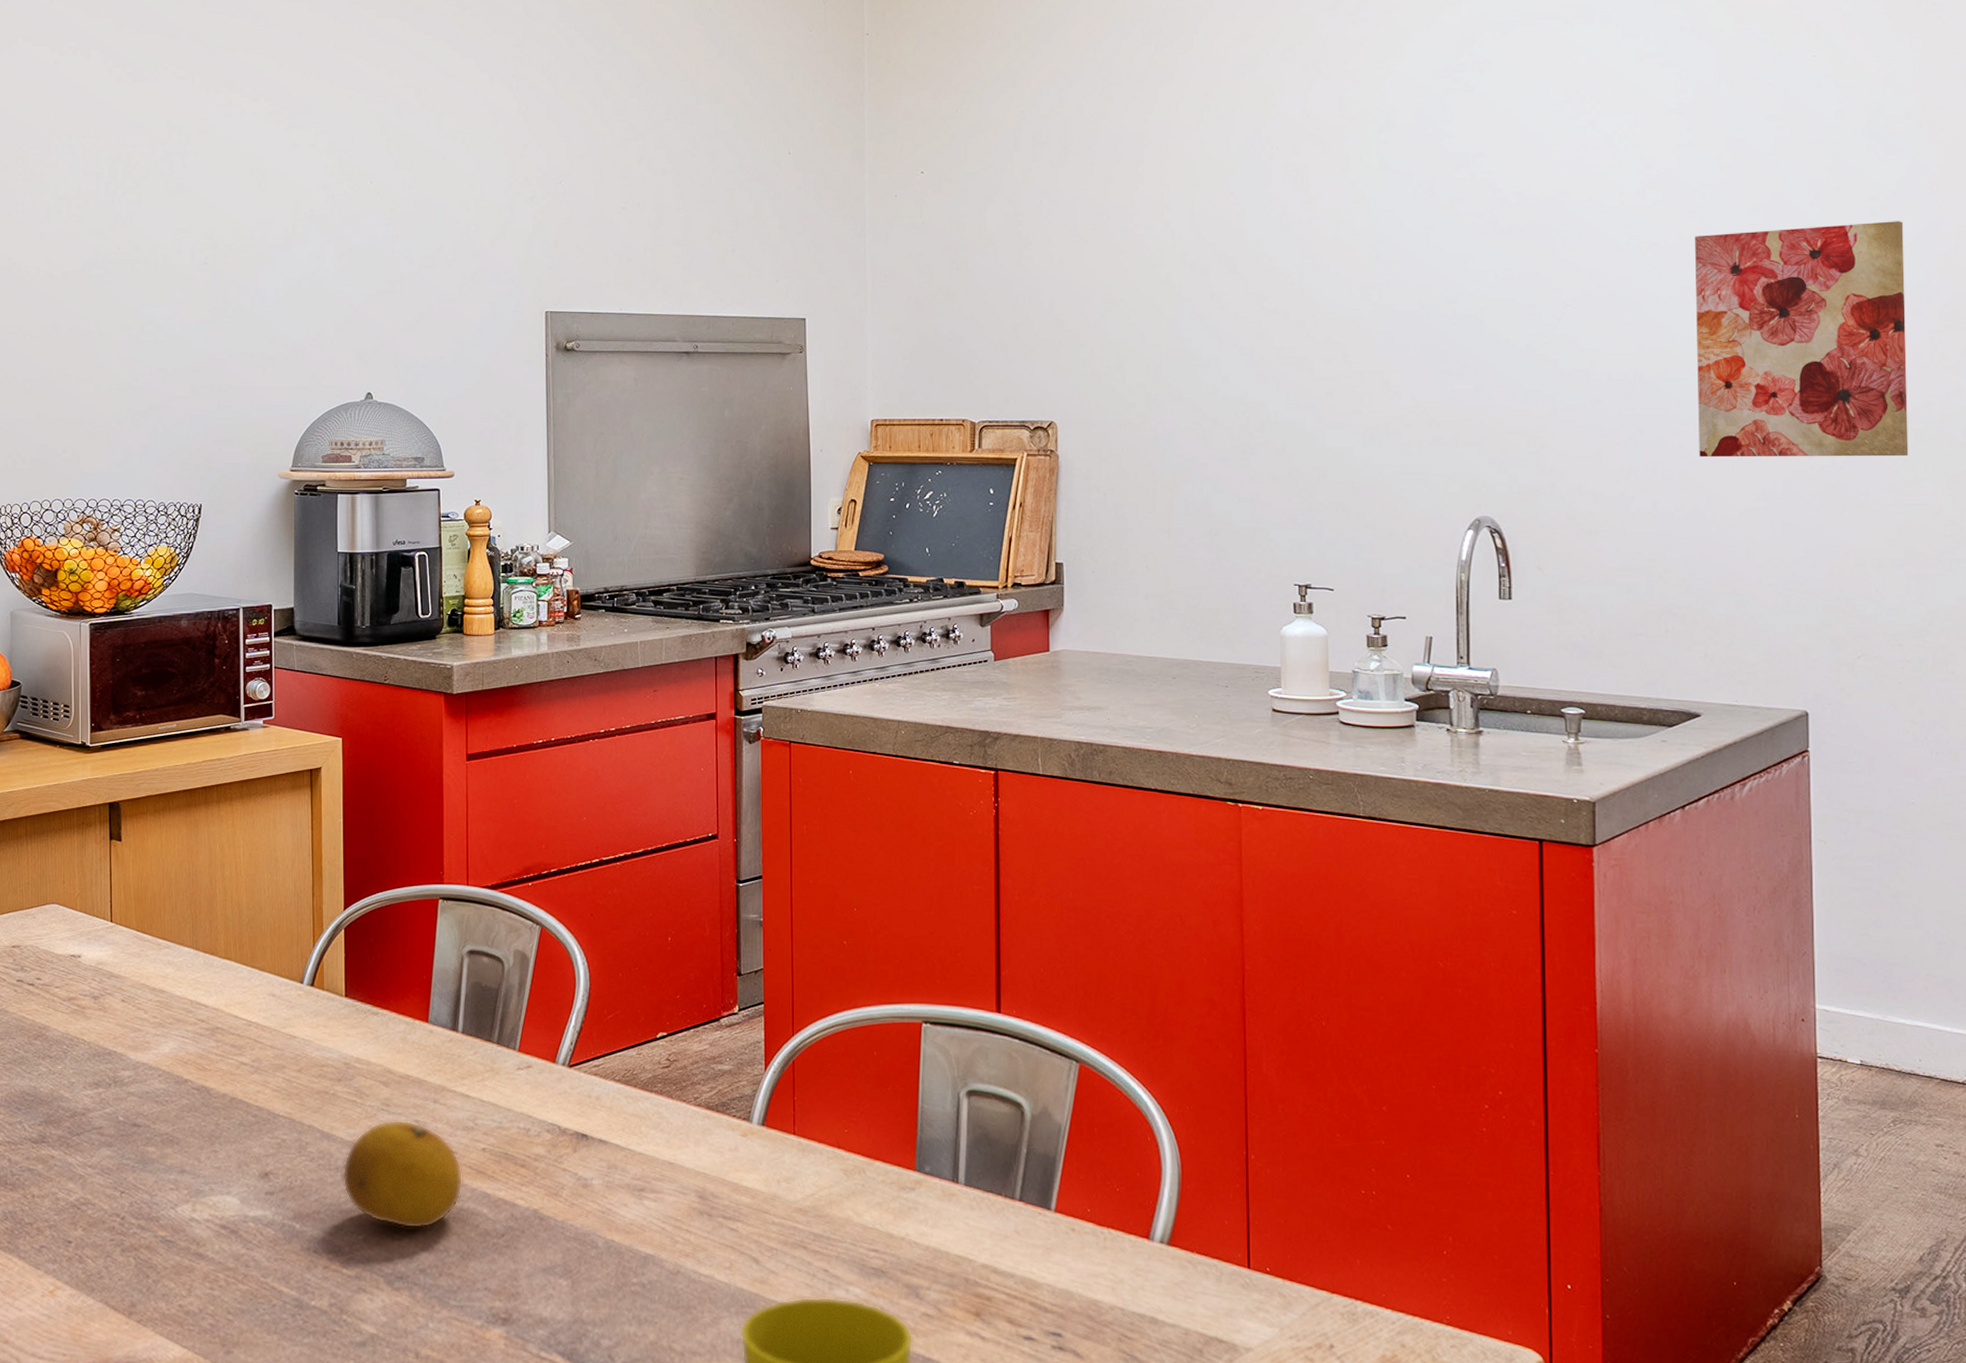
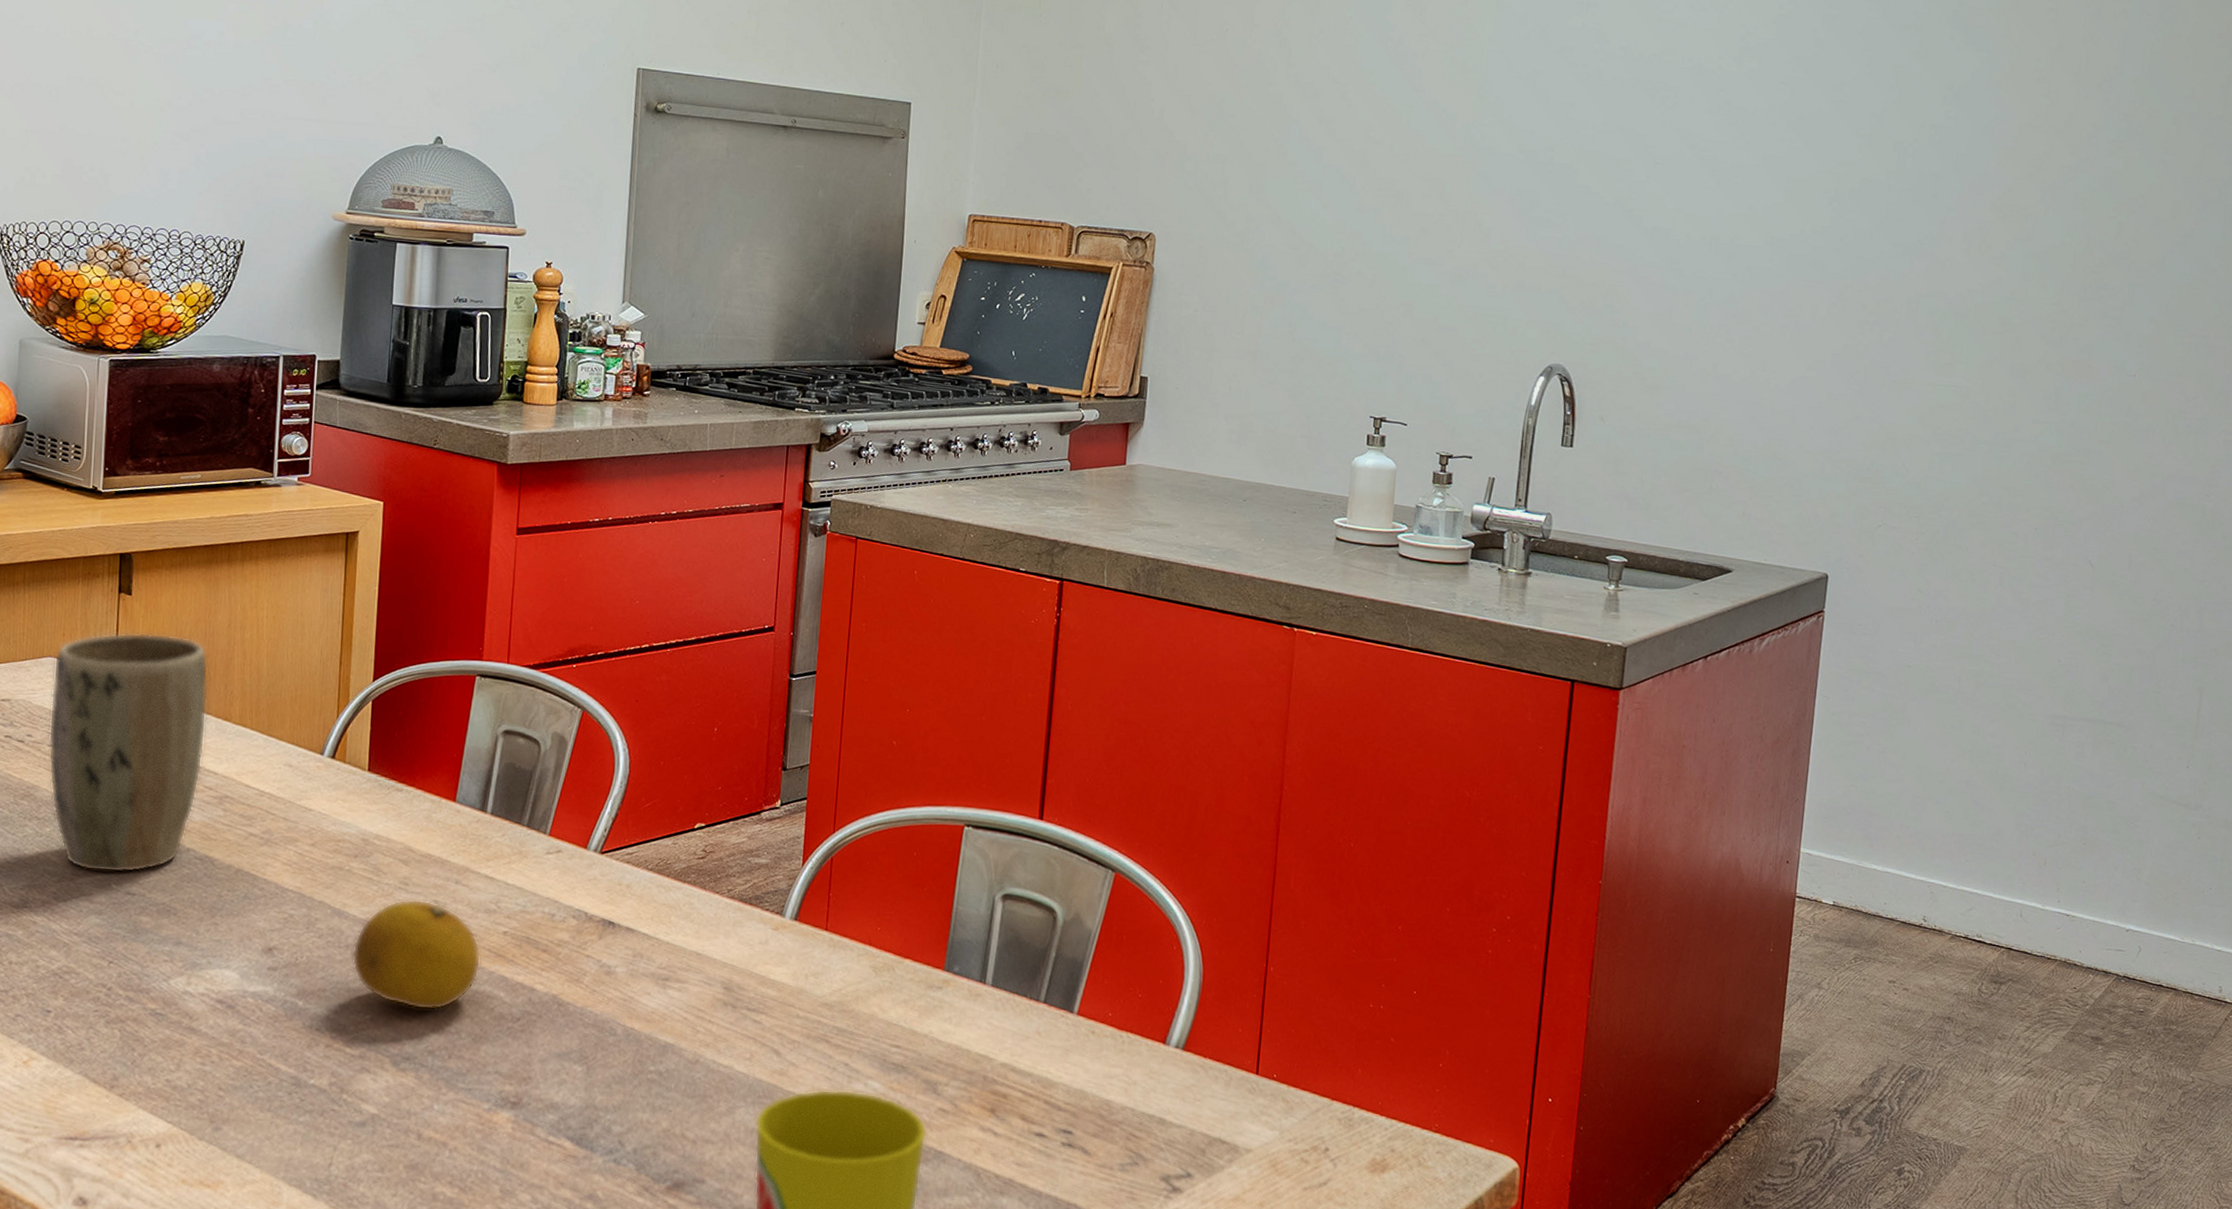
plant pot: none [55,875,195,1106] -> present [48,632,209,873]
wall art: present [1695,221,1909,458] -> none [1761,107,1972,339]

